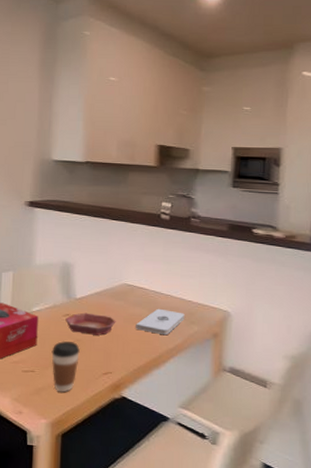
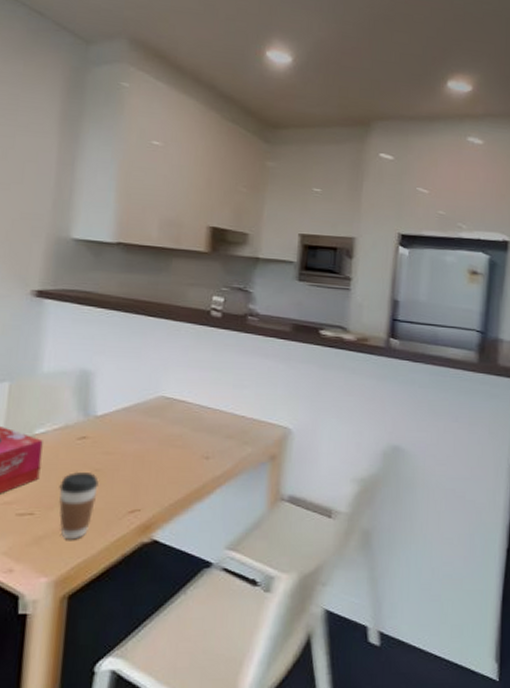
bowl: present [65,312,116,335] -> none [80,434,149,463]
notepad: present [135,308,185,336] -> none [174,426,236,460]

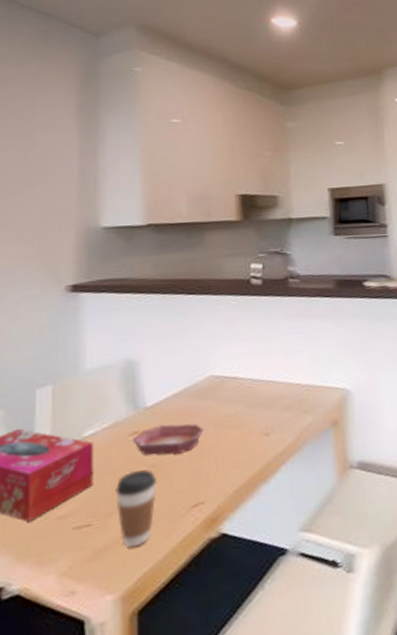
bowl: none [80,434,149,463] -> present [133,423,204,456]

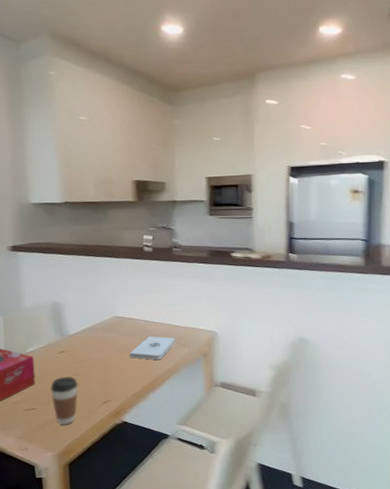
bowl: present [133,423,204,456] -> none [61,348,111,368]
notepad: none [231,400,294,436] -> present [129,336,175,361]

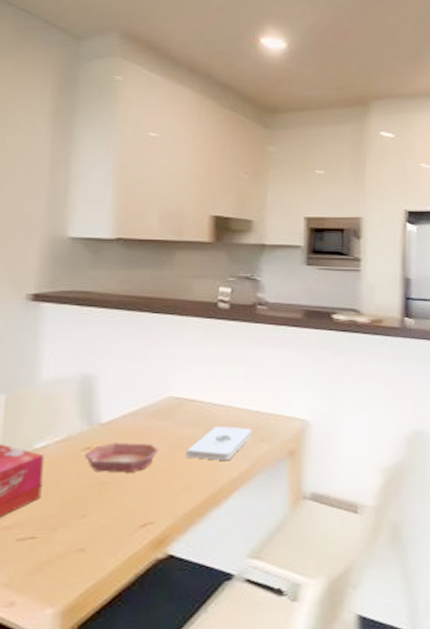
coffee cup: present [50,376,78,425] -> none [63,485,106,563]
bowl: none [61,348,111,368] -> present [85,442,159,473]

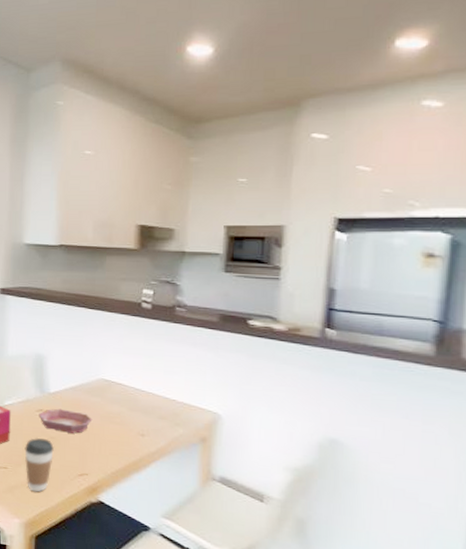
coffee cup: none [63,485,106,563] -> present [24,437,54,492]
notepad: present [186,425,252,461] -> none [113,407,168,437]

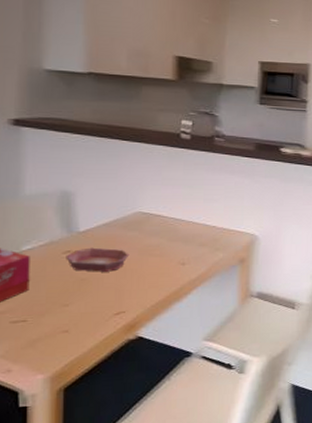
coffee cup: present [24,437,54,492] -> none [49,281,85,341]

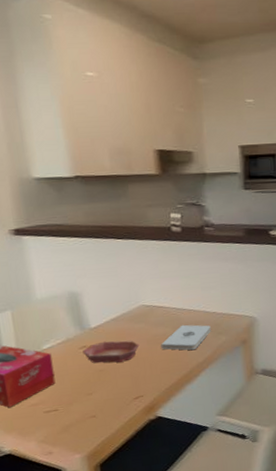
notepad: none [153,236,209,266] -> present [161,324,211,351]

